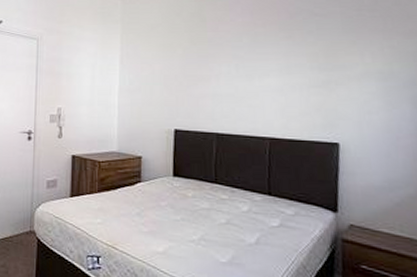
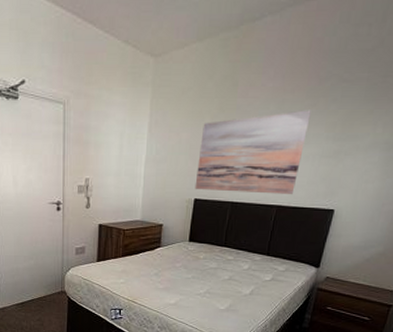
wall art: none [173,41,288,125] -> present [195,110,311,194]

